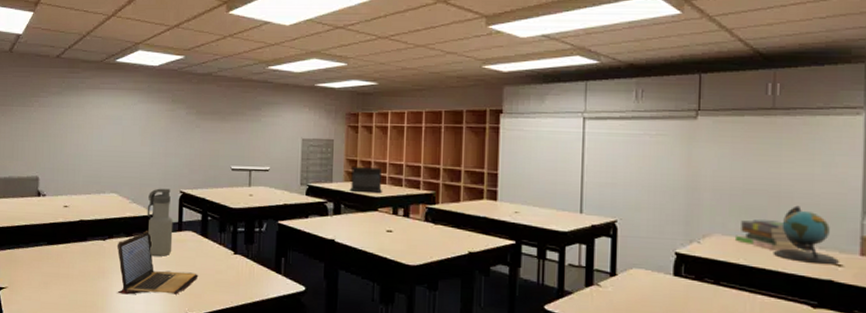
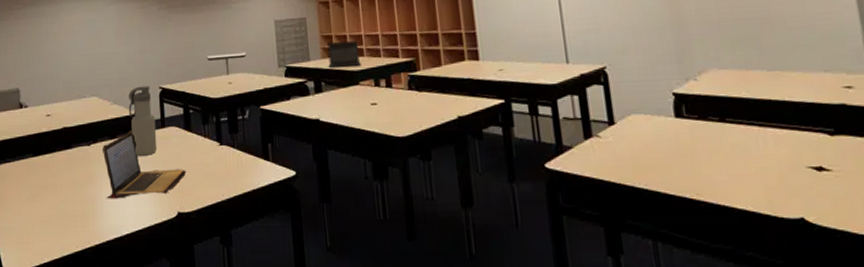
books: present [734,219,799,251] -> none [732,48,803,79]
globe: present [773,205,839,265] -> none [775,29,848,89]

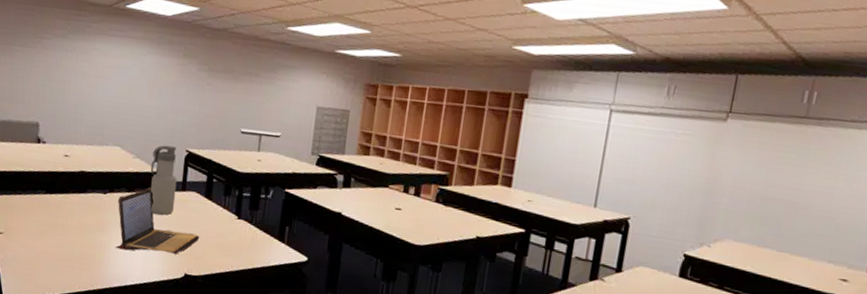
laptop: present [327,41,361,68] -> none [363,140,396,170]

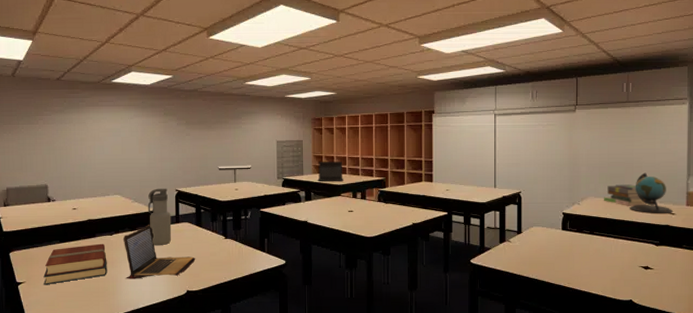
books: none [23,199,97,241] -> present [43,243,107,285]
laptop: none [363,140,396,170] -> present [318,161,343,182]
books: none [745,228,808,262] -> present [603,184,646,206]
globe: none [781,218,845,279] -> present [629,172,673,214]

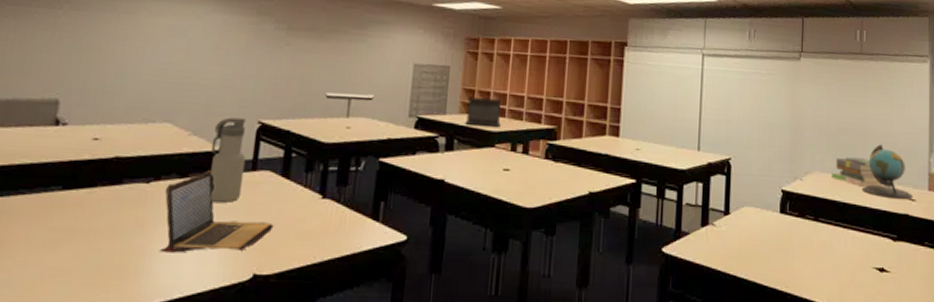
books: present [43,243,107,285] -> none [22,194,136,256]

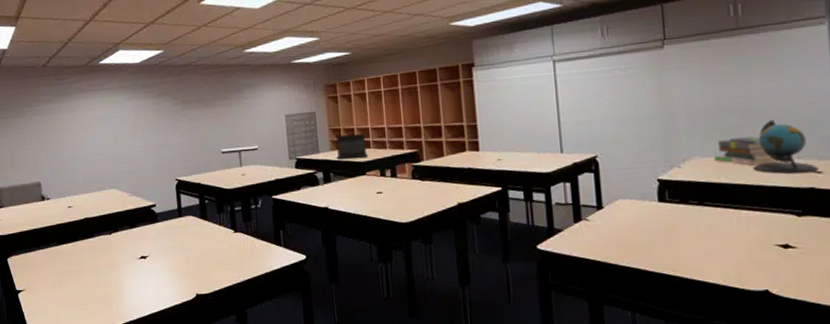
laptop: present [159,170,274,253] -> none [122,220,204,283]
water bottle: present [210,117,246,203] -> none [146,178,176,243]

